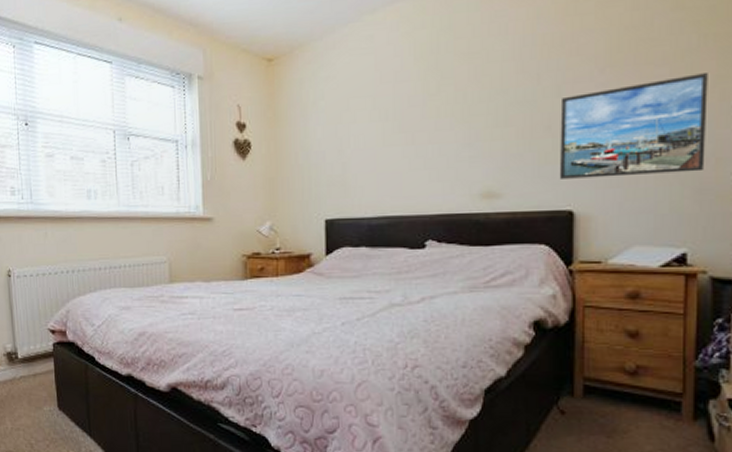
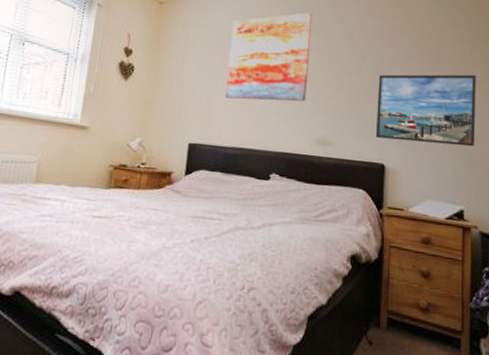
wall art: none [359,33,464,161] -> present [224,12,313,102]

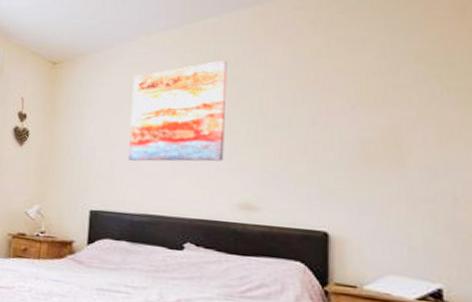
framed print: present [375,74,476,147] -> none [314,120,455,211]

